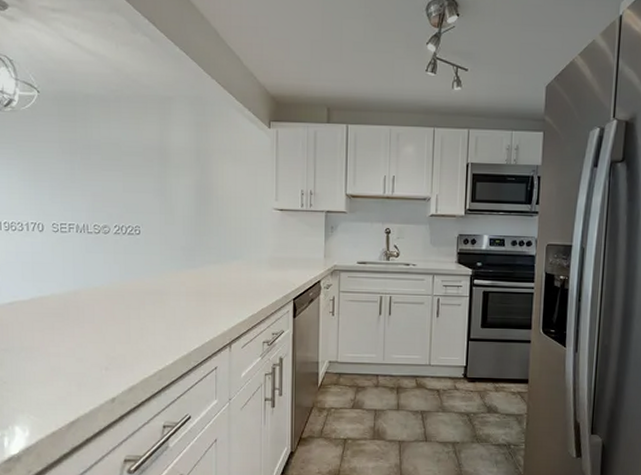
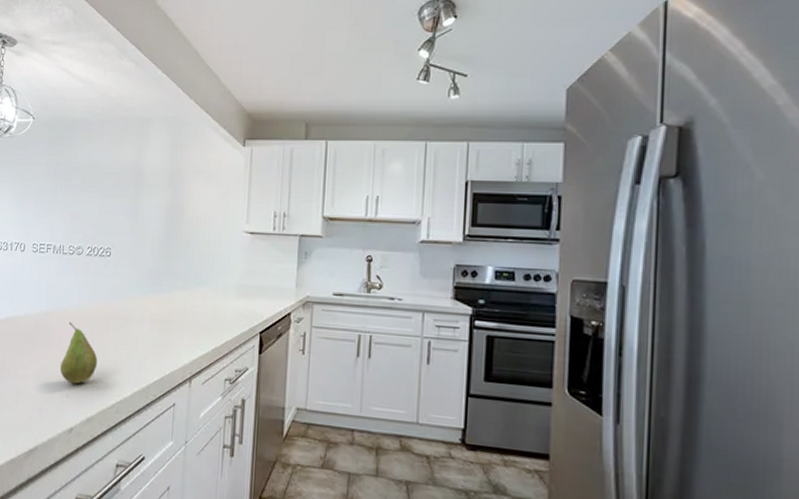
fruit: none [95,299,136,357] -> present [60,322,98,384]

